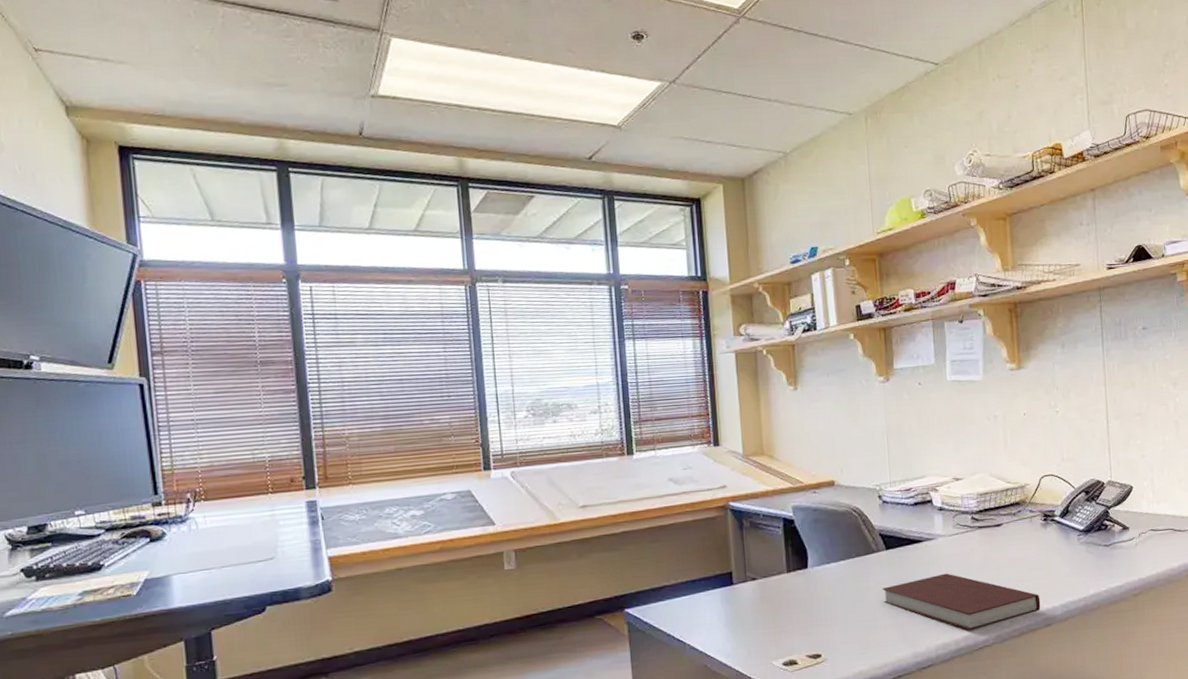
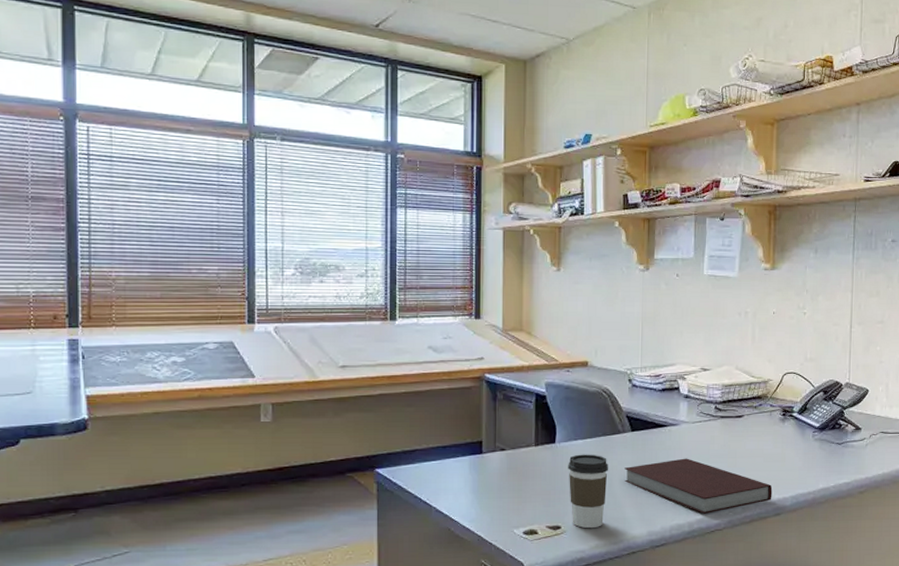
coffee cup: none [823,576,866,655] -> present [568,454,608,529]

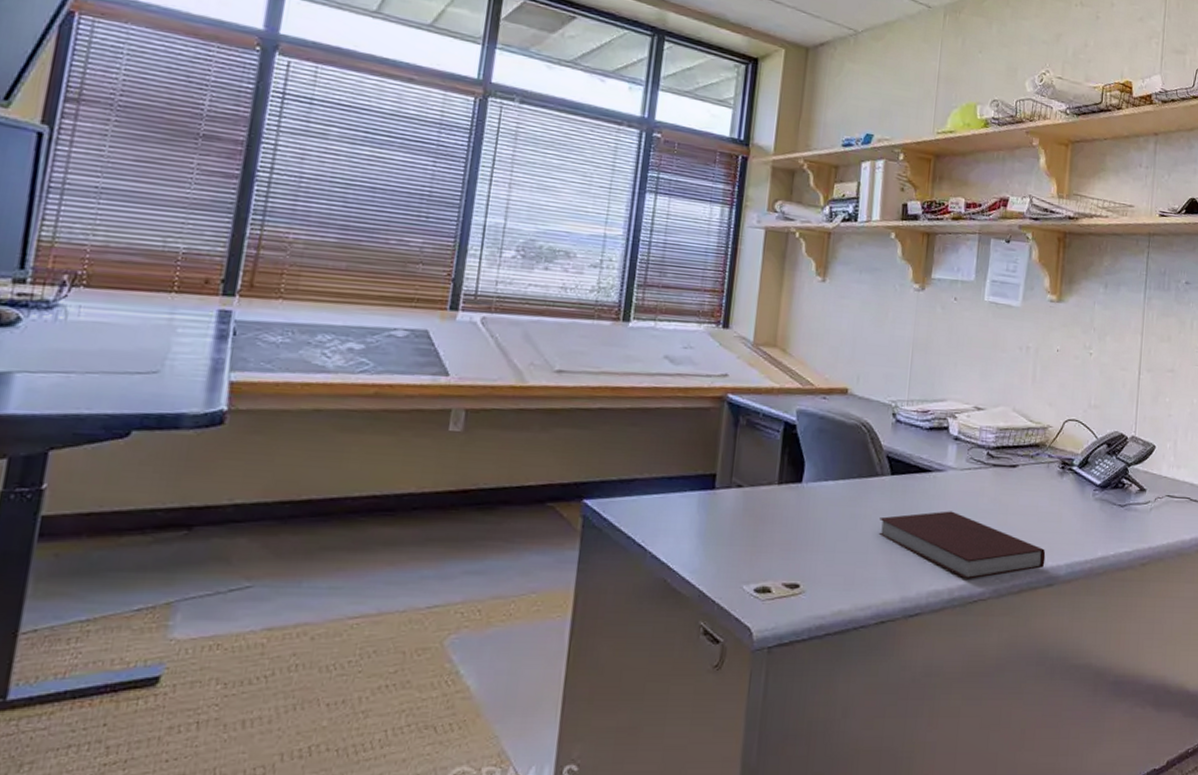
coffee cup: present [568,454,608,529] -> none [813,498,861,590]

